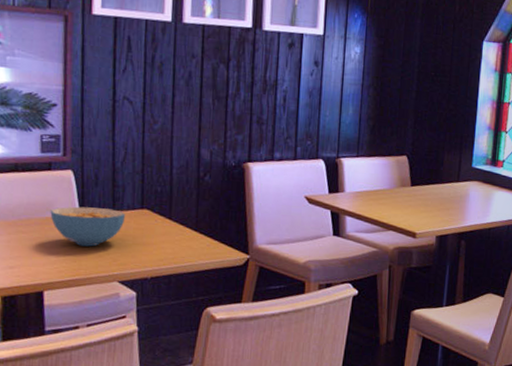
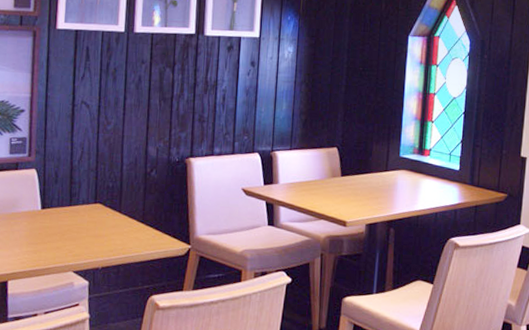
cereal bowl: present [50,206,126,247] -> none [15,202,81,239]

